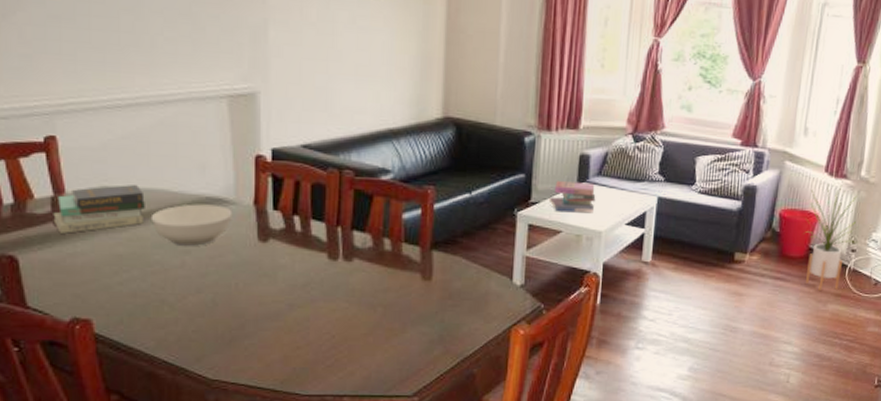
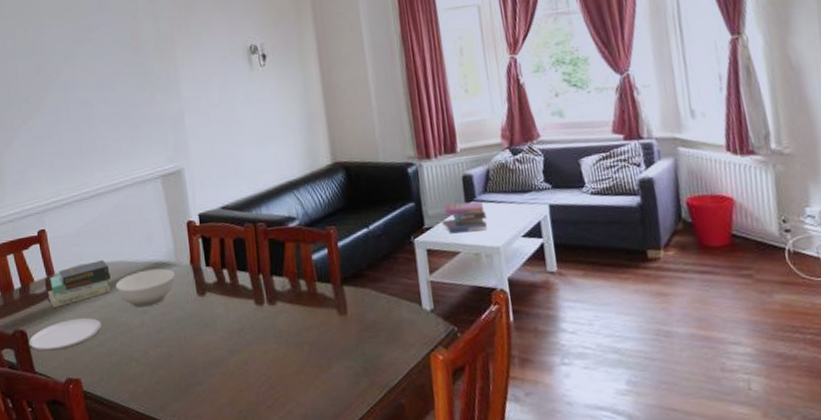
plate: none [20,249,126,284] -> present [28,317,101,351]
house plant: present [803,184,857,291] -> none [715,161,790,280]

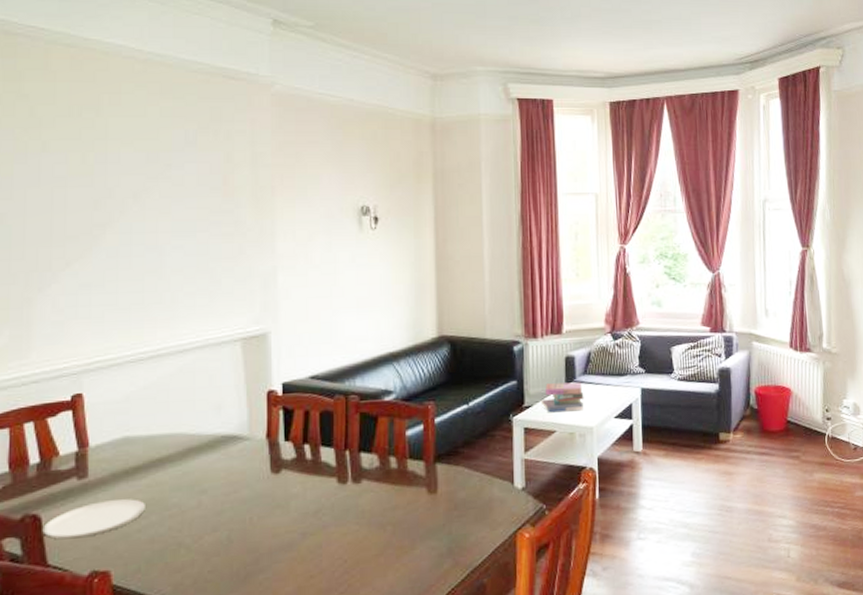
books: present [47,260,111,308] -> none [76,432,164,487]
bowl: present [115,268,175,307] -> none [169,442,247,486]

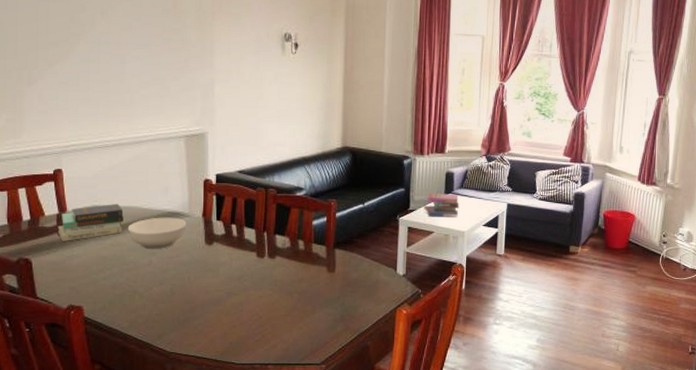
plate: present [42,498,145,540] -> none [33,252,109,280]
books: none [76,432,164,487] -> present [57,204,124,241]
bowl: none [169,442,247,486] -> present [127,217,187,249]

